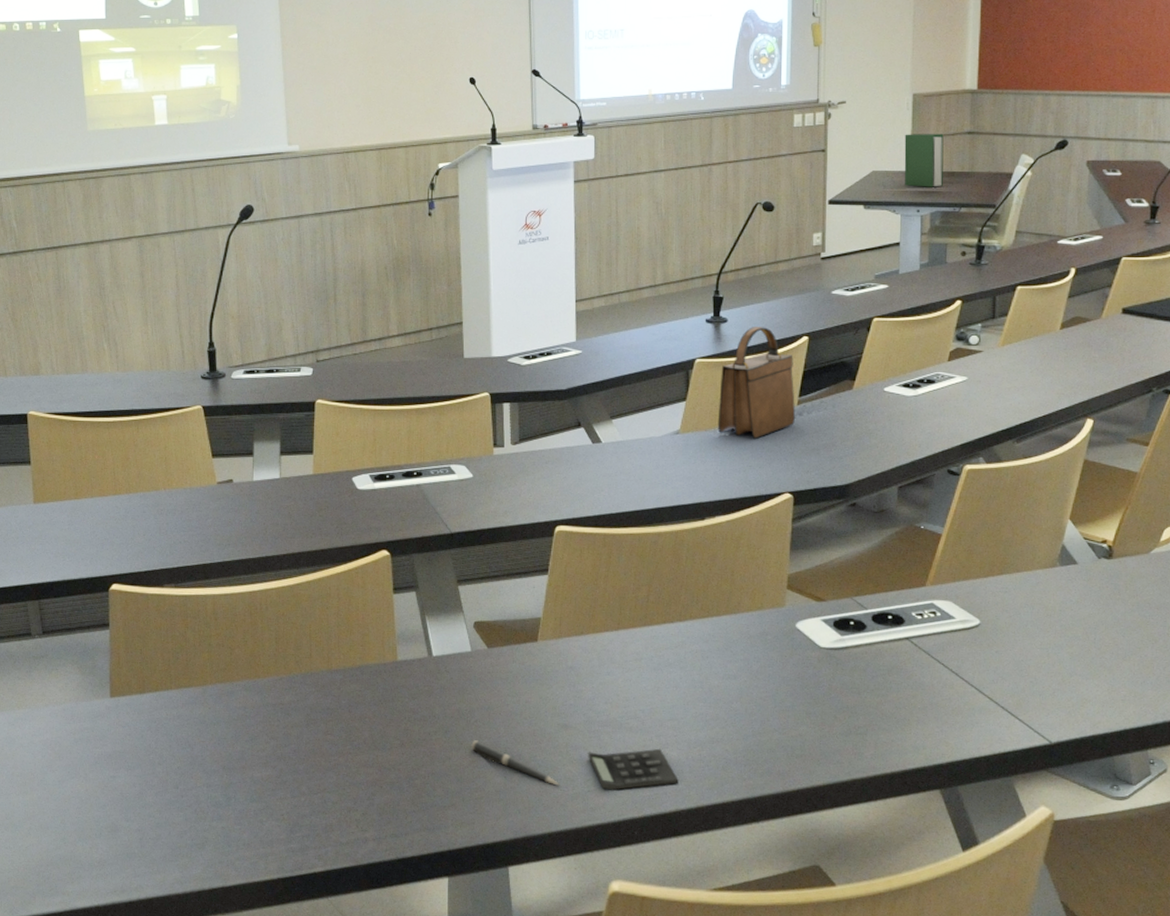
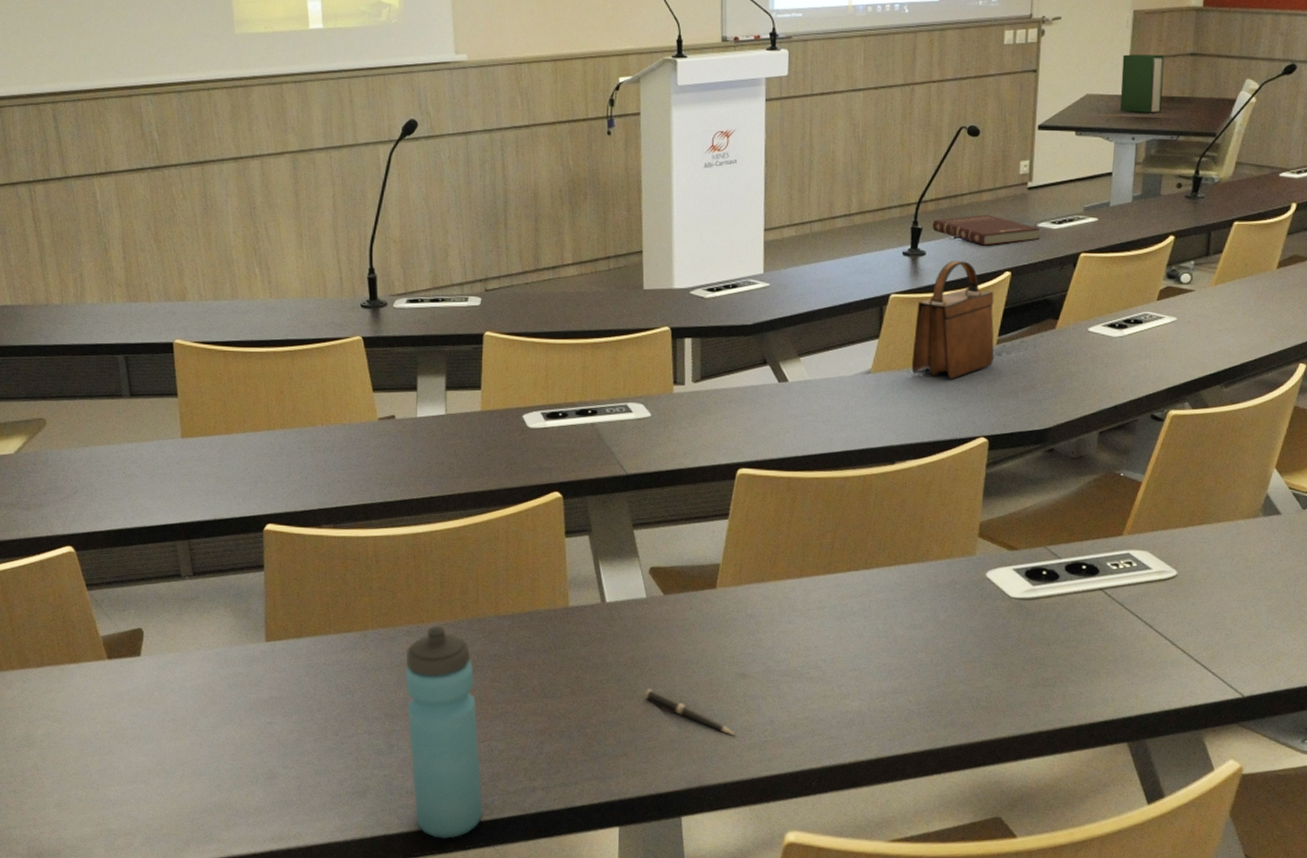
water bottle: none [242,681,317,891] -> present [405,626,483,840]
calculator: present [588,748,679,792] -> none [766,698,859,742]
book: none [732,283,835,313] -> present [932,214,1041,246]

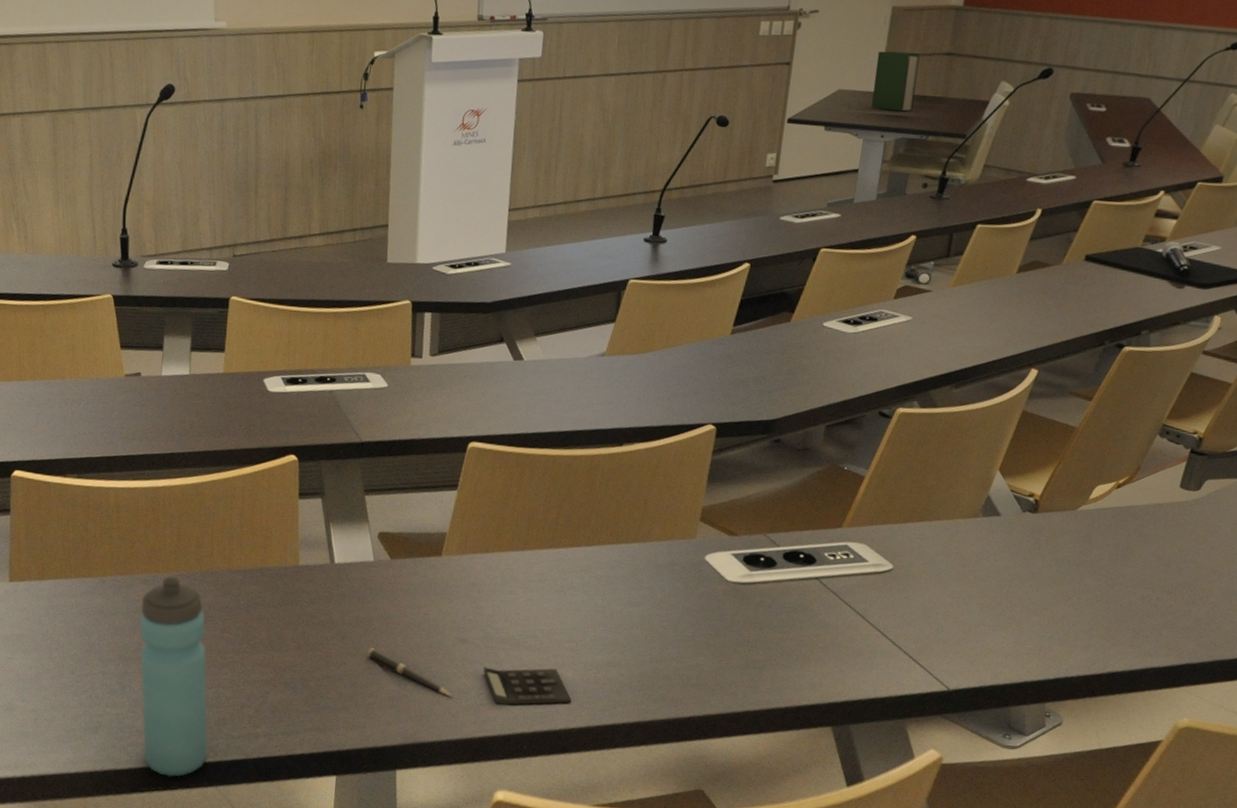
calculator: none [766,698,859,742] -> present [483,667,572,707]
handbag: present [911,260,994,380] -> none [645,249,732,367]
book: present [932,214,1041,246] -> none [675,205,783,237]

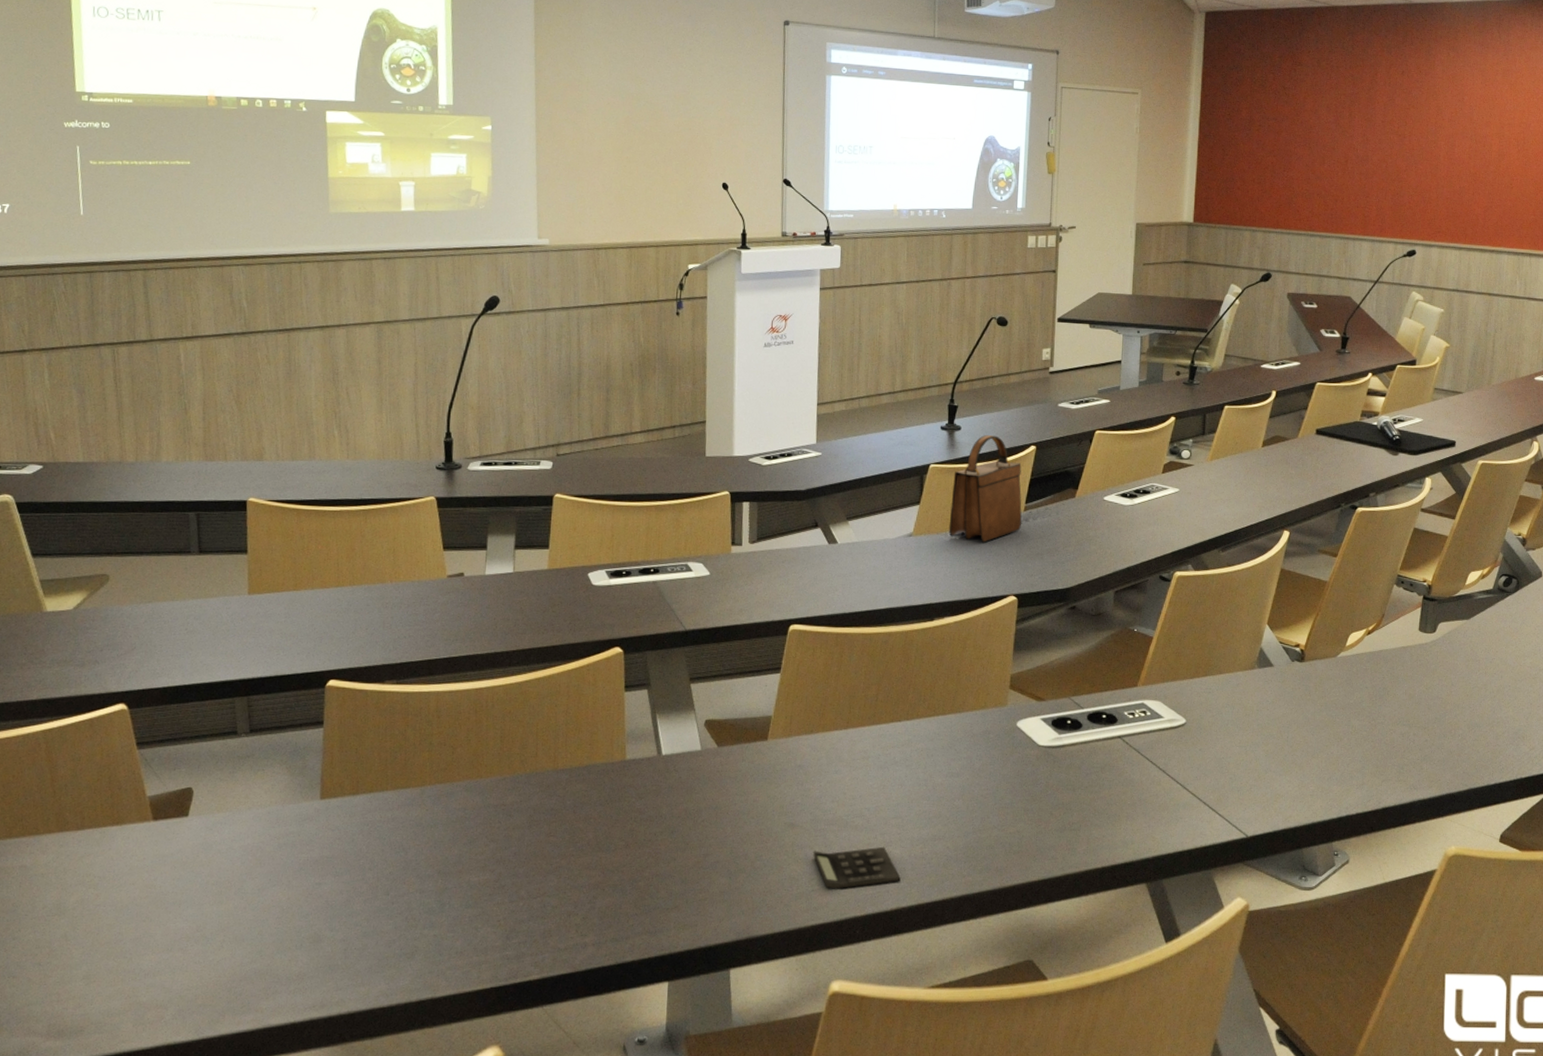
water bottle: present [139,576,208,778] -> none [460,781,533,1001]
pen: present [367,648,454,697] -> none [697,840,785,886]
handbag: none [645,249,732,367] -> present [949,435,1022,543]
binder: present [871,51,920,112] -> none [1127,260,1163,311]

